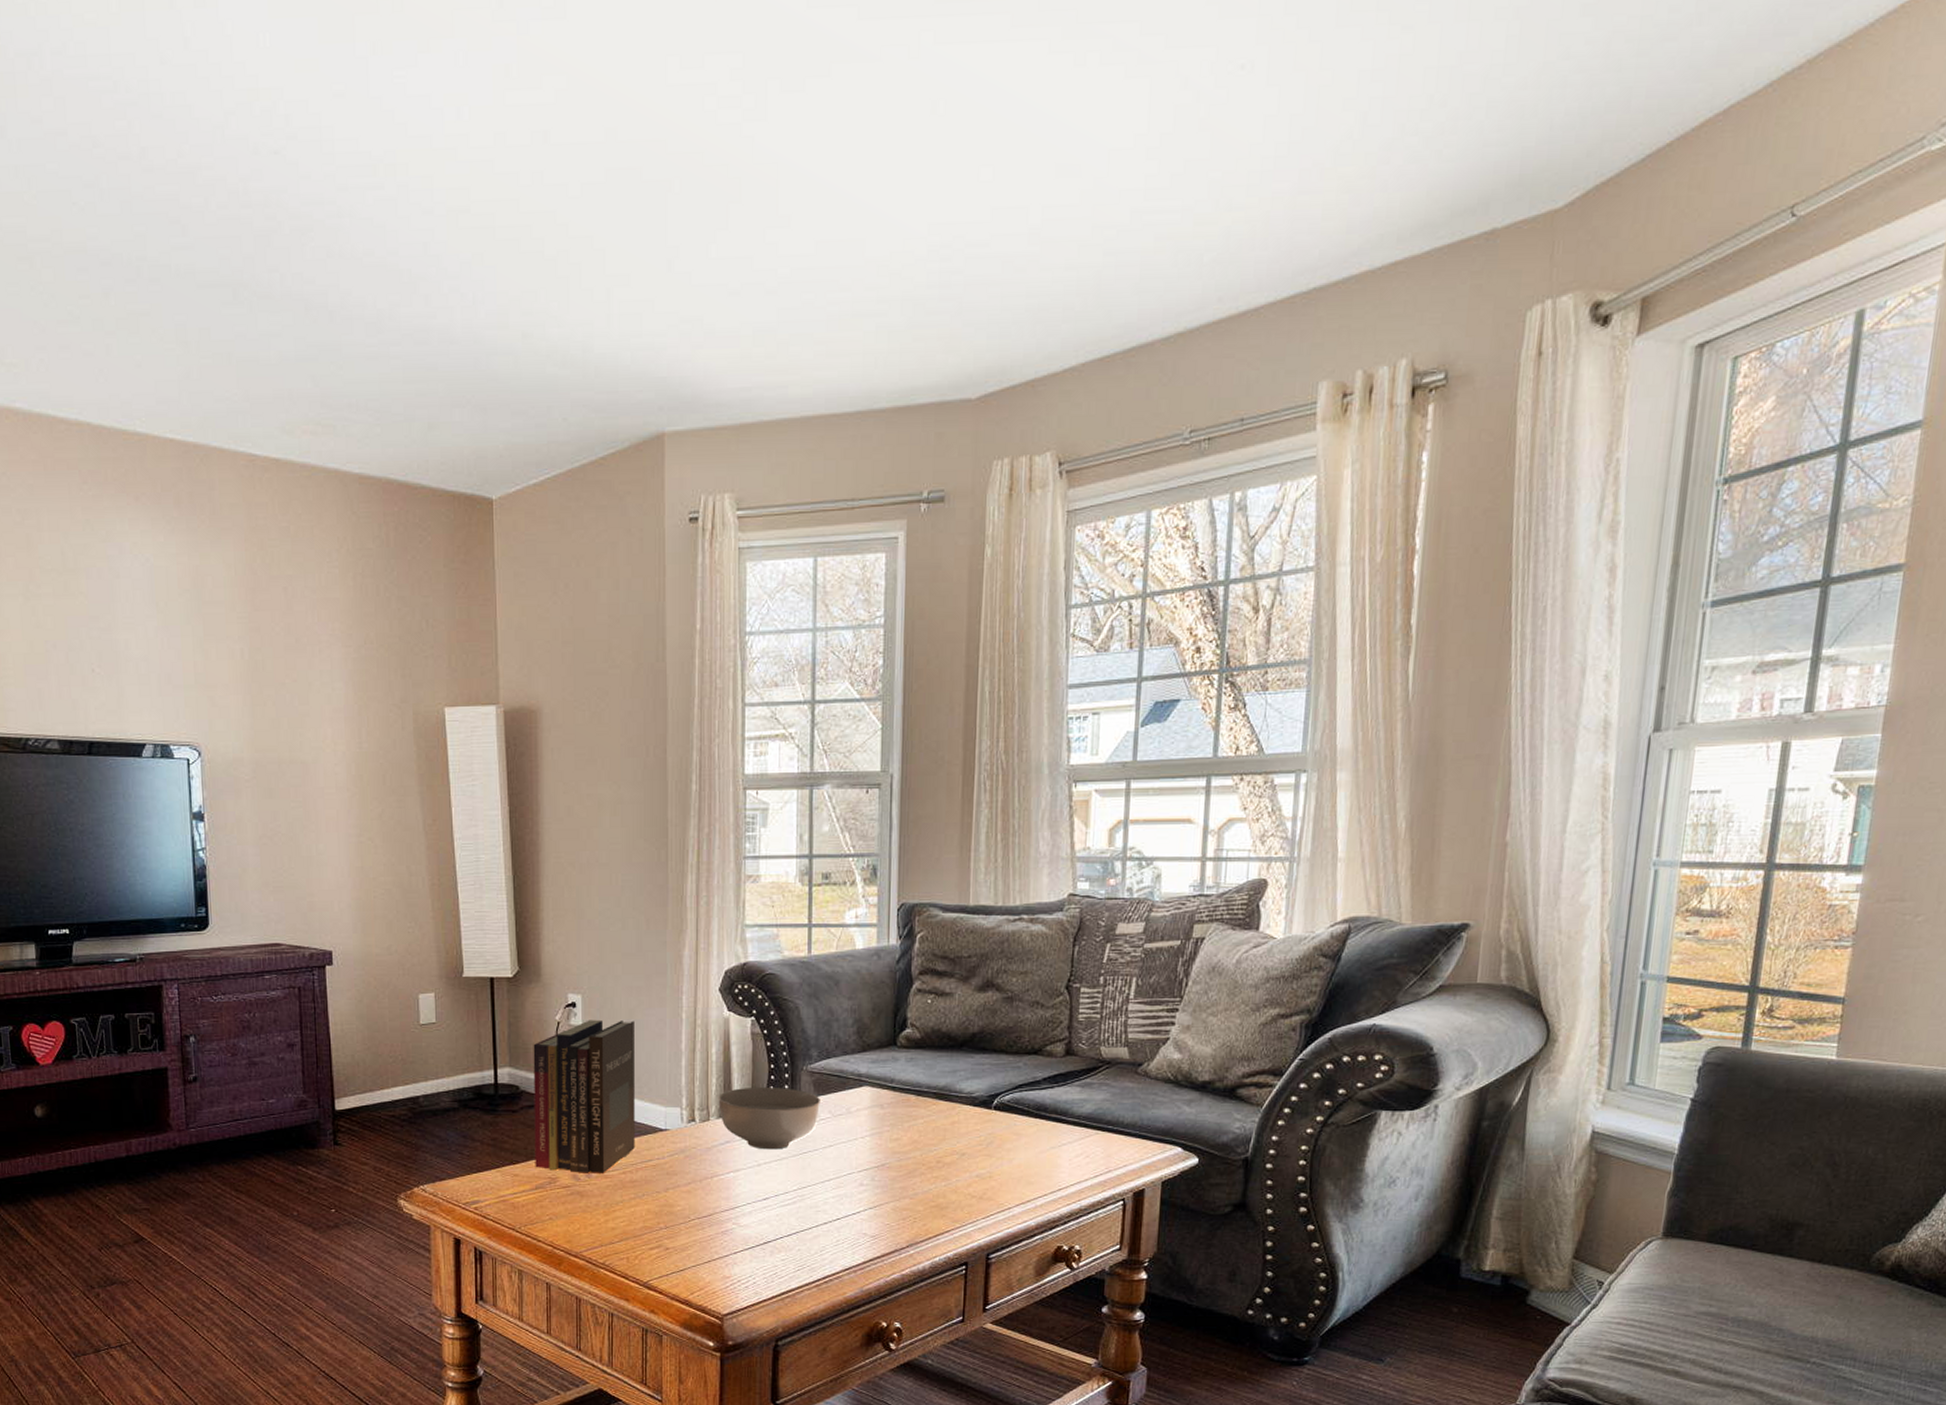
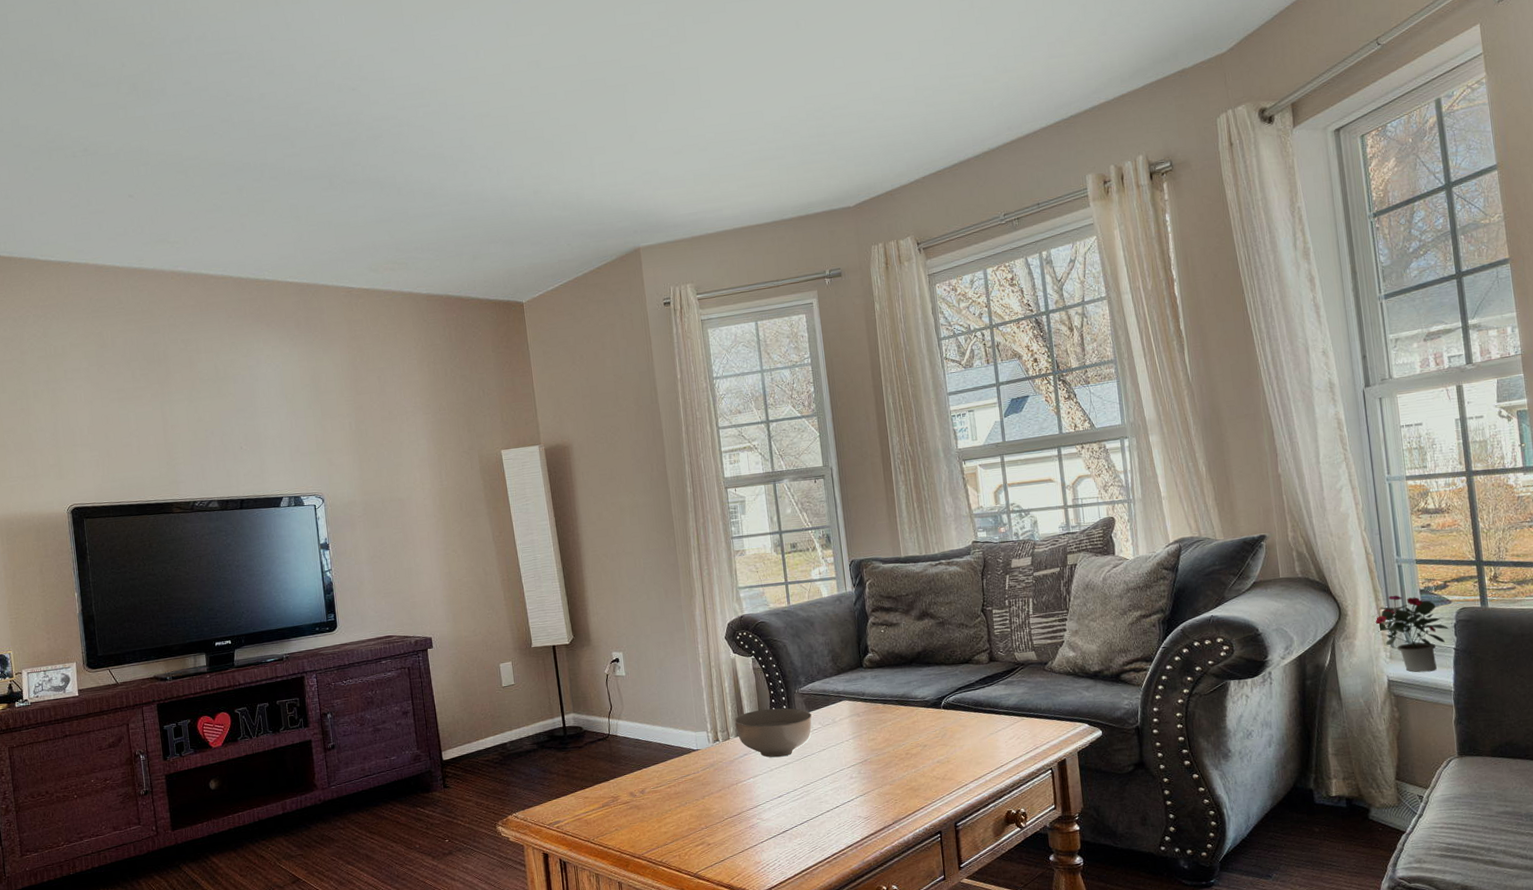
books: present [533,1019,635,1175] -> none [589,668,675,791]
potted flower: none [1591,1021,1690,1126] -> present [1374,595,1449,673]

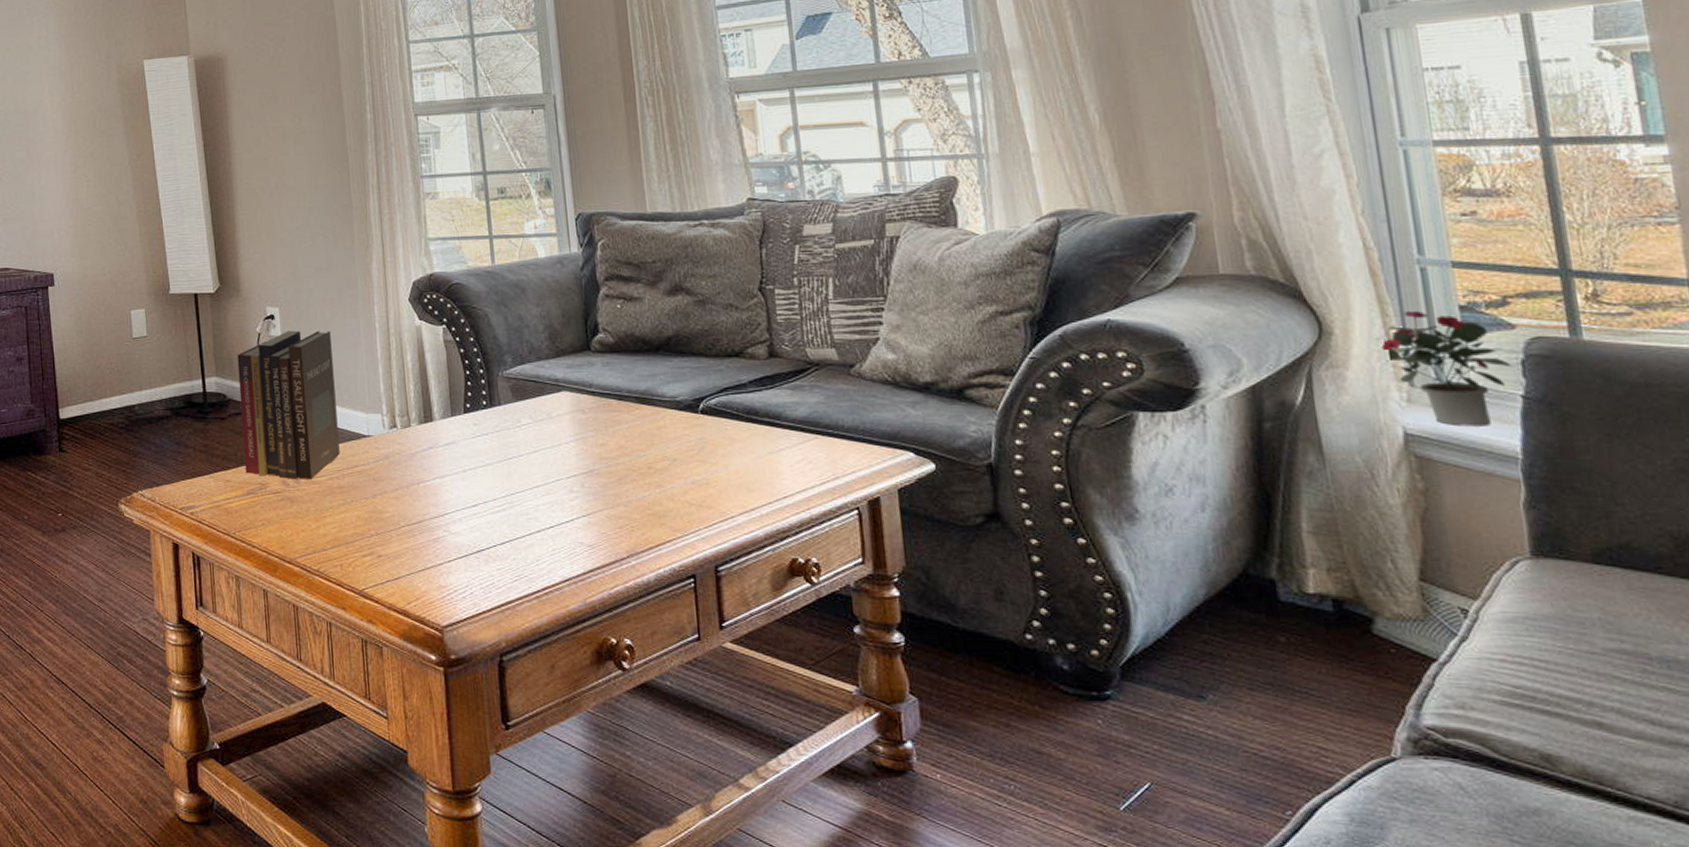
books: none [589,668,675,791] -> present [237,330,340,480]
bowl: present [734,708,812,758] -> none [417,392,520,456]

